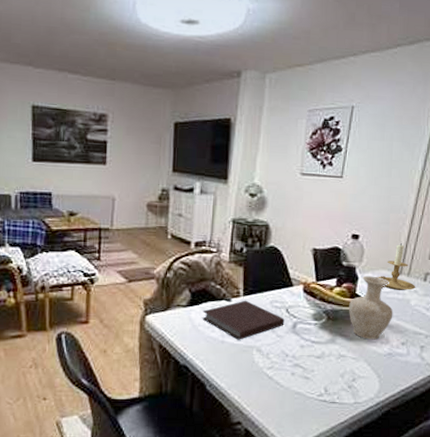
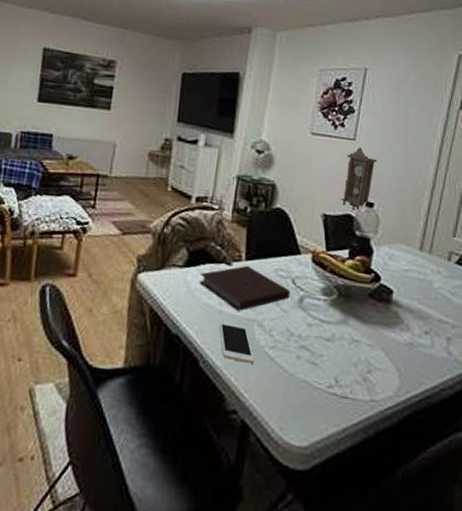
cell phone: none [222,350,255,383] -> present [219,321,255,364]
pendulum clock: none [328,184,363,244] -> present [340,147,377,211]
vase: present [348,275,393,340] -> none [362,249,414,325]
candle holder: present [377,243,416,290] -> none [394,216,439,270]

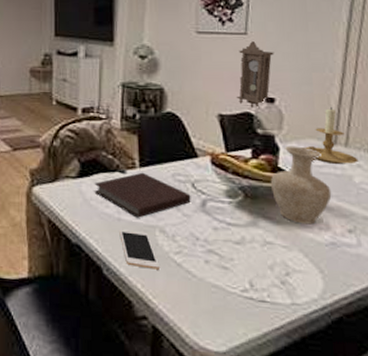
vase: none [362,249,414,325] -> present [270,146,332,225]
candle holder: none [394,216,439,270] -> present [303,107,359,164]

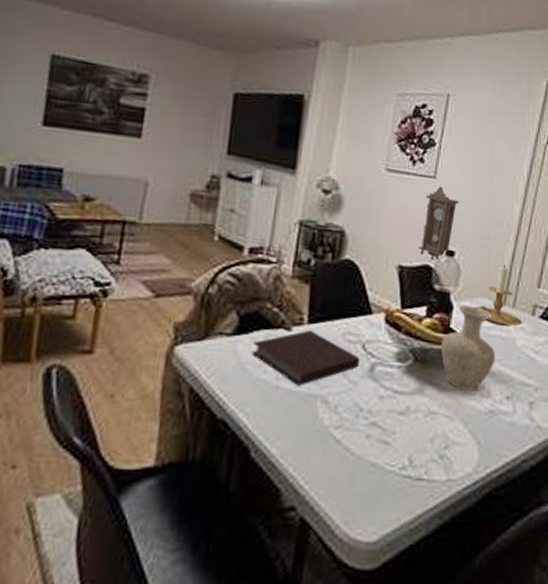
cell phone: present [119,229,161,270] -> none [275,399,318,448]

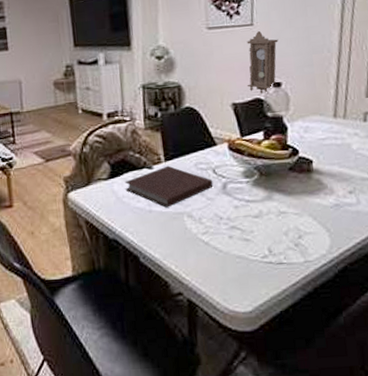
vase: present [440,304,496,392] -> none [281,123,334,192]
candle holder: present [475,265,522,326] -> none [308,84,356,136]

